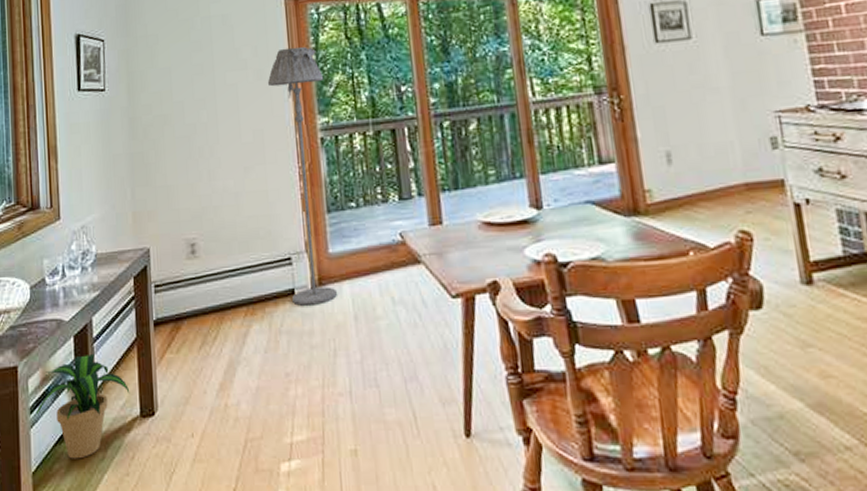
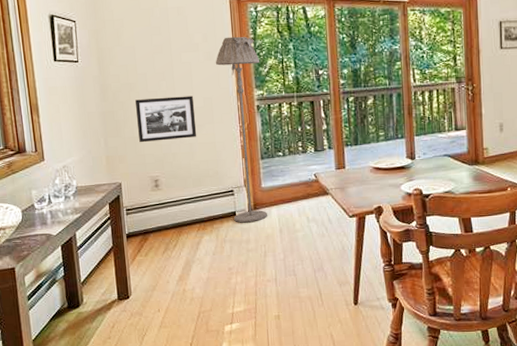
potted plant: present [35,353,130,459] -> none [32,257,109,330]
picture frame: none [170,128,245,194] -> present [135,96,197,143]

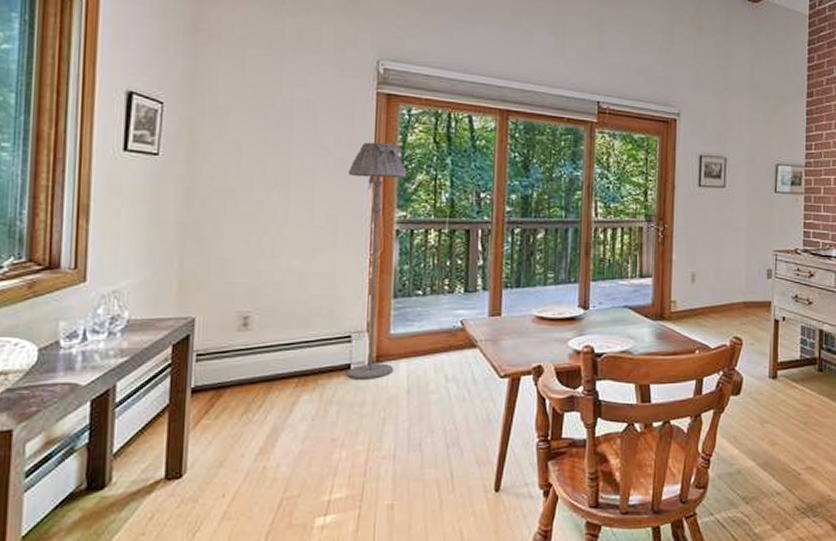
picture frame: present [135,96,197,143] -> none [229,209,312,267]

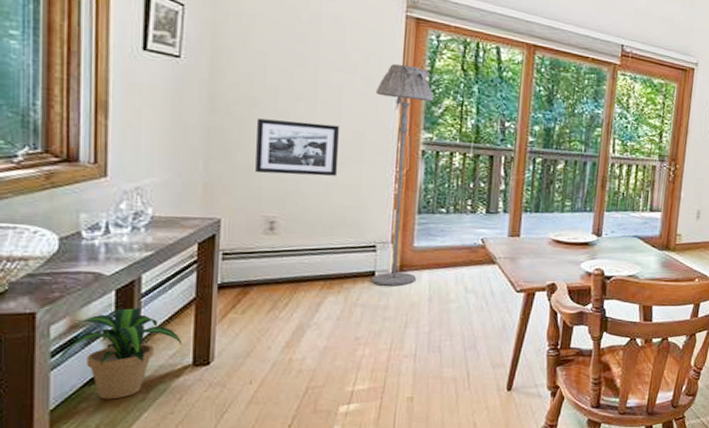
potted plant: none [32,418,155,522] -> present [58,307,183,399]
picture frame: none [229,209,312,267] -> present [255,118,339,176]

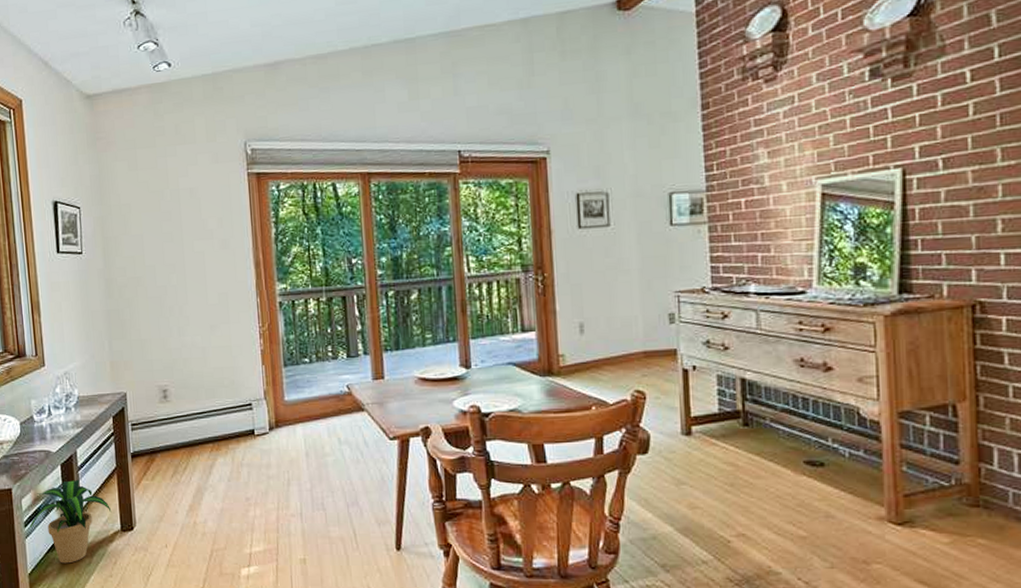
picture frame: present [255,118,339,176] -> none [143,291,211,346]
floor lamp: present [372,63,435,286] -> none [231,220,291,444]

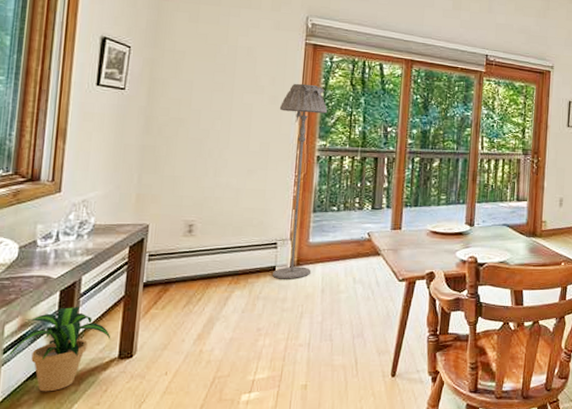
floor lamp: none [231,220,291,444] -> present [273,83,328,279]

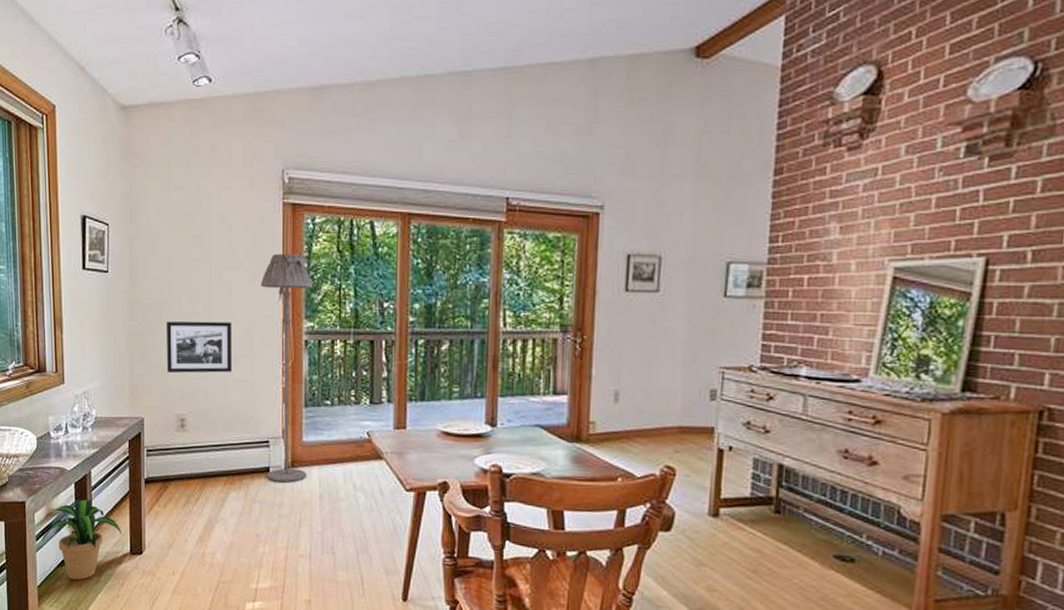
picture frame: none [179,136,249,183] -> present [167,321,233,373]

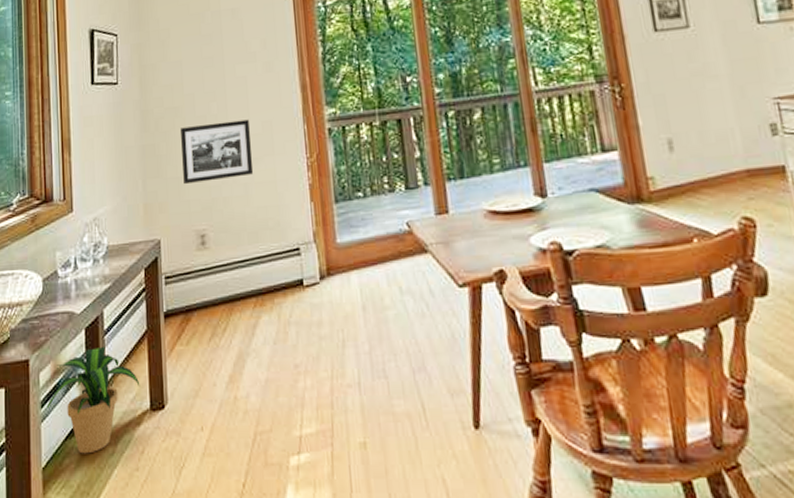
floor lamp: present [260,253,314,483] -> none [276,39,345,296]

